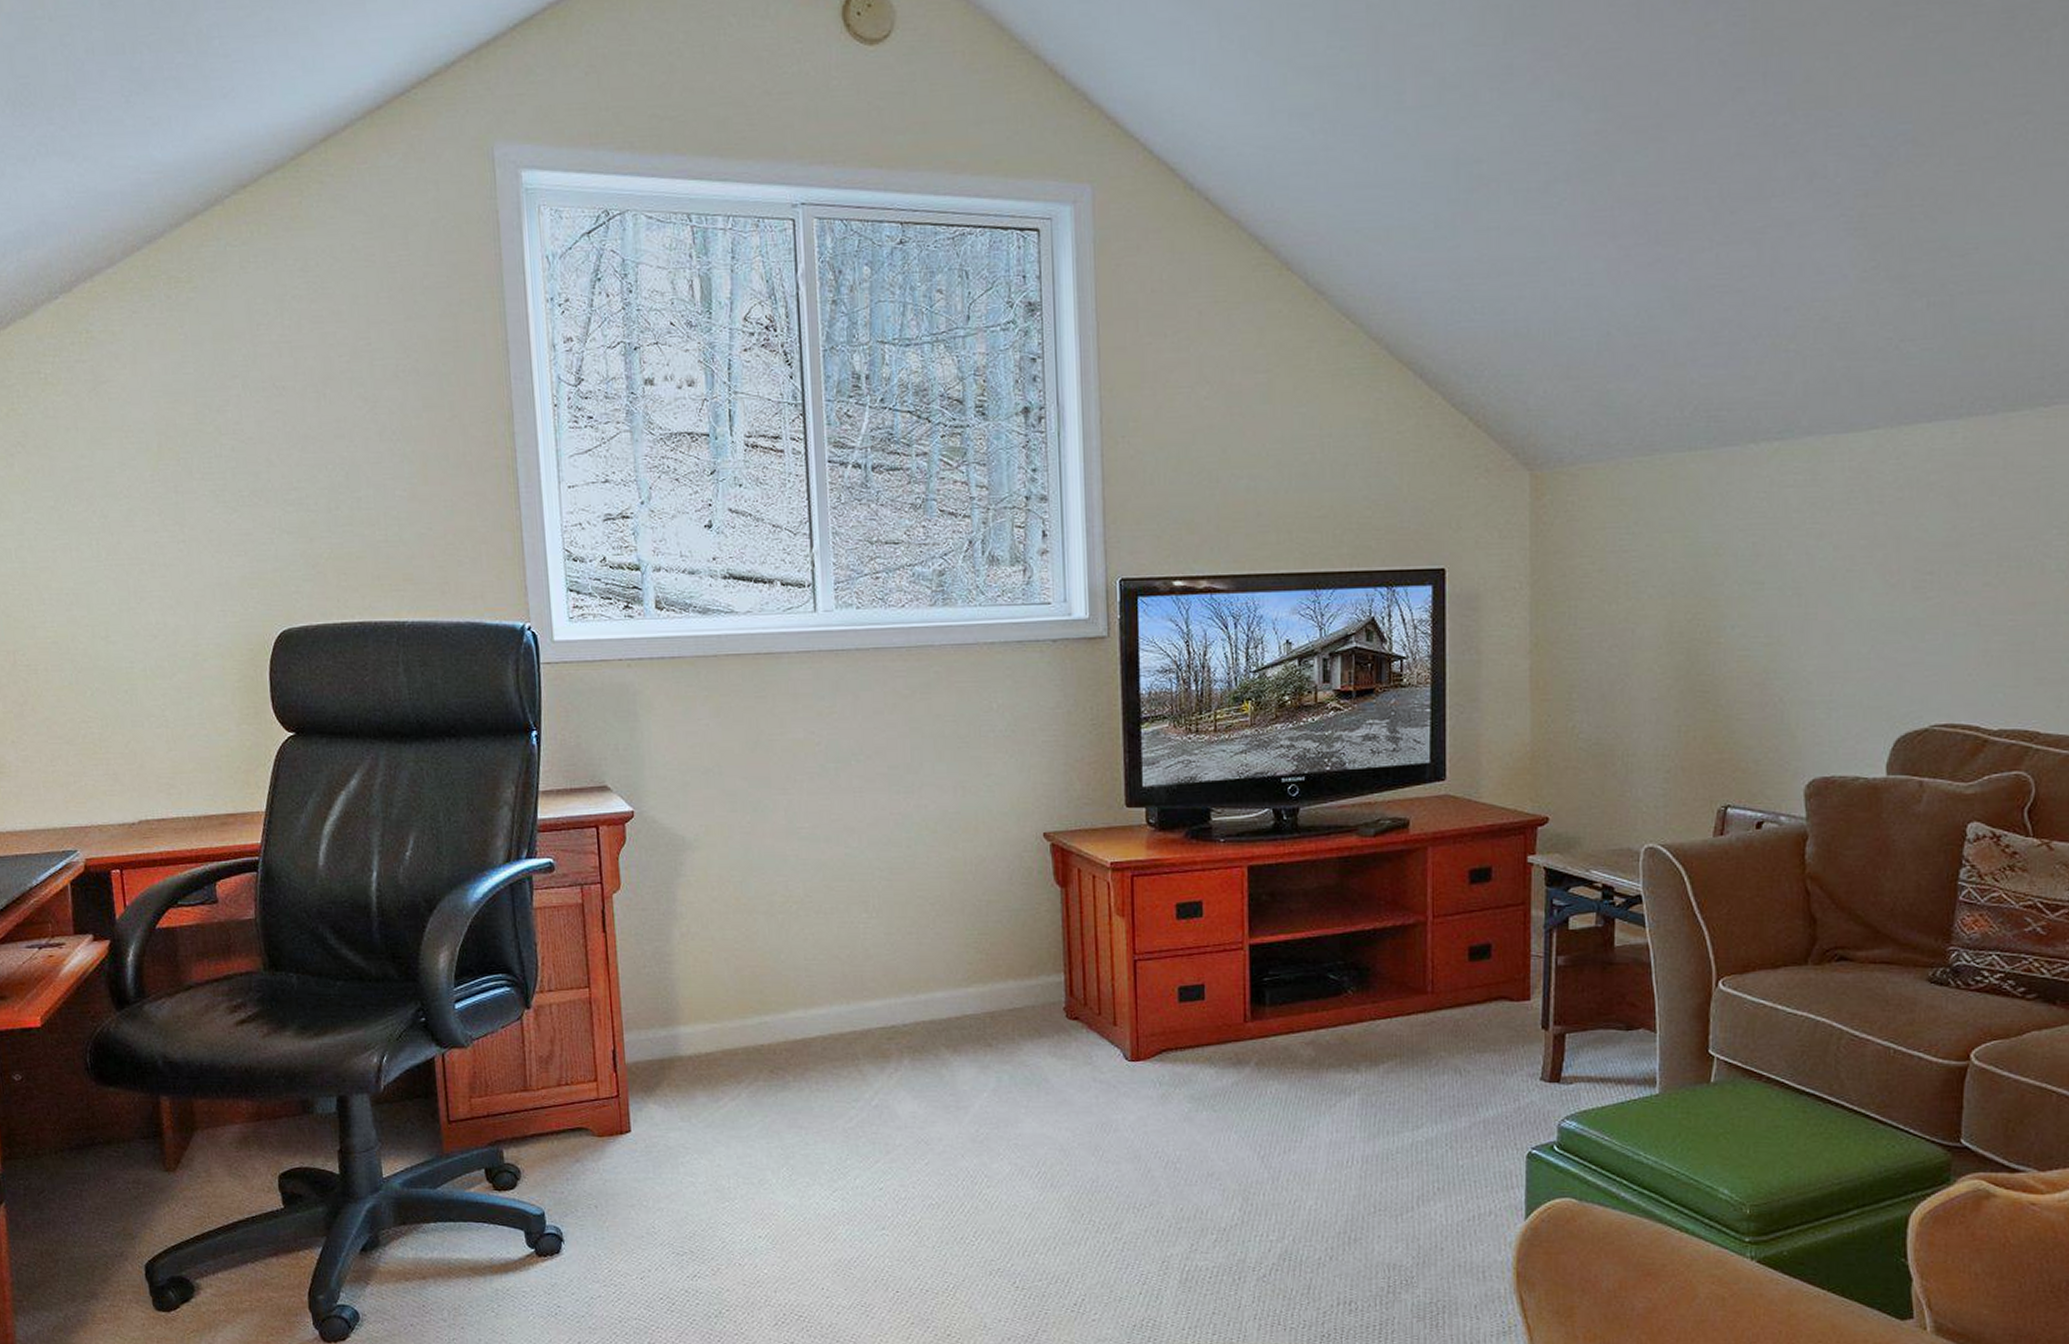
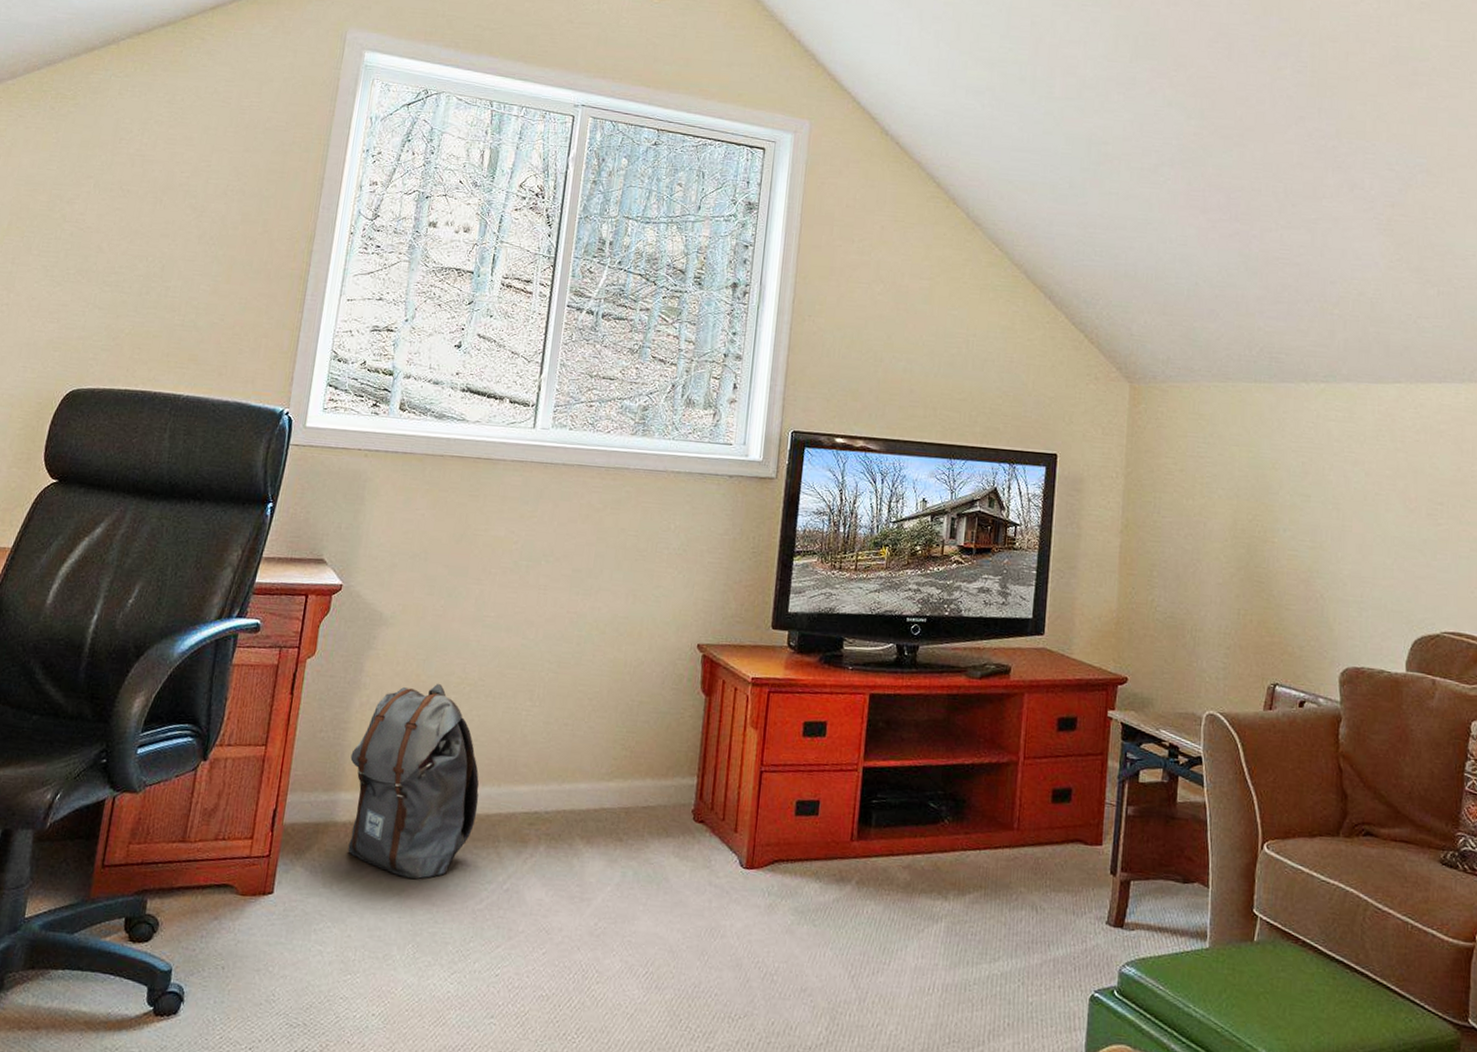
backpack: none [682,904,830,1105] -> present [348,683,480,879]

